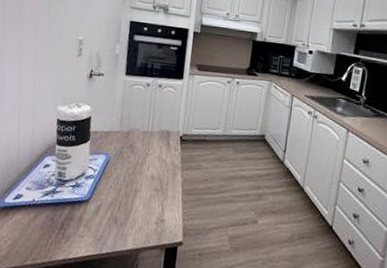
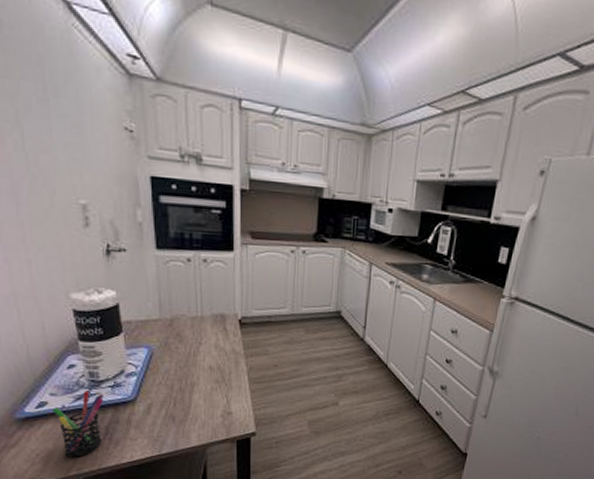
pen holder: none [25,188,66,248] -> present [53,390,104,458]

